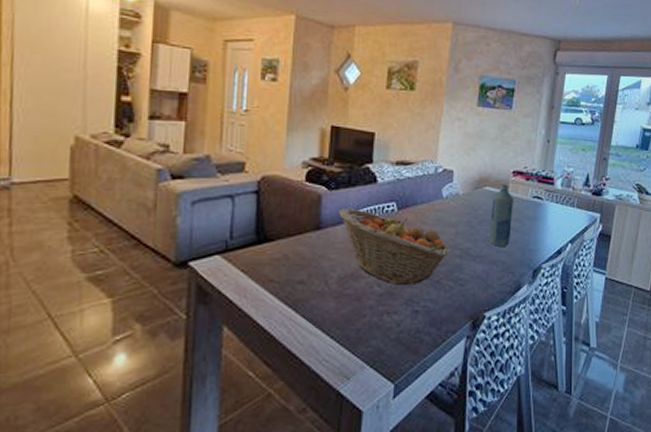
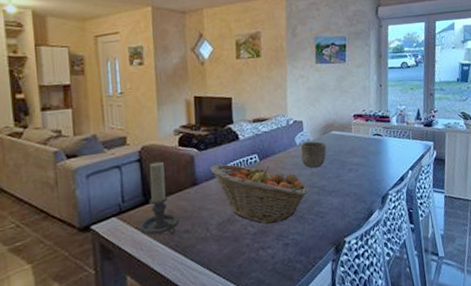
candle holder: none [246,196,295,284] -> present [139,161,180,235]
bowl: none [446,195,478,227] -> present [301,141,327,168]
bottle: present [488,184,515,246] -> none [339,126,359,181]

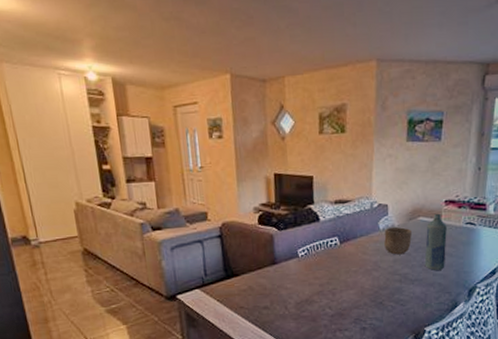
candle holder: present [139,161,180,235] -> none [221,238,259,310]
fruit basket: present [210,163,310,225] -> none [289,244,391,308]
bottle: none [339,126,359,181] -> present [424,213,448,270]

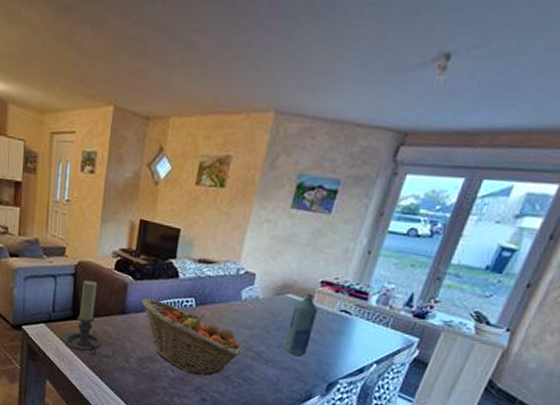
candle holder: none [221,238,259,310] -> present [64,280,103,356]
fruit basket: none [289,244,391,308] -> present [142,298,244,376]
bowl: present [384,226,413,255] -> none [243,298,278,331]

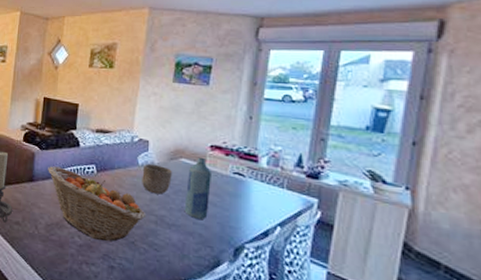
bowl: none [243,298,278,331] -> present [142,163,173,195]

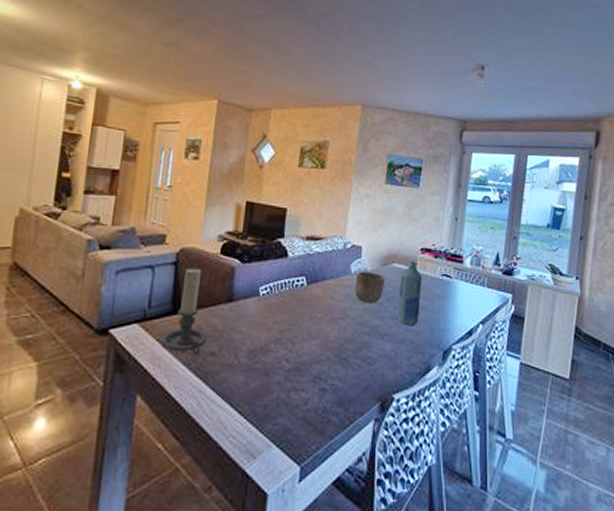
fruit basket: present [48,166,146,242] -> none [250,281,360,362]

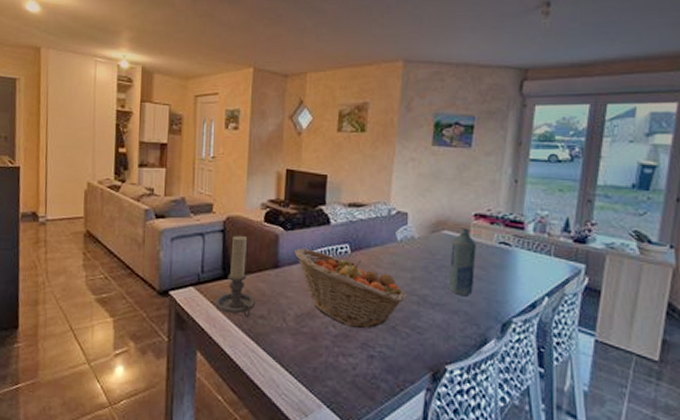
fruit basket: none [250,281,360,362] -> present [295,248,408,329]
bowl: present [355,271,386,303] -> none [402,238,435,272]

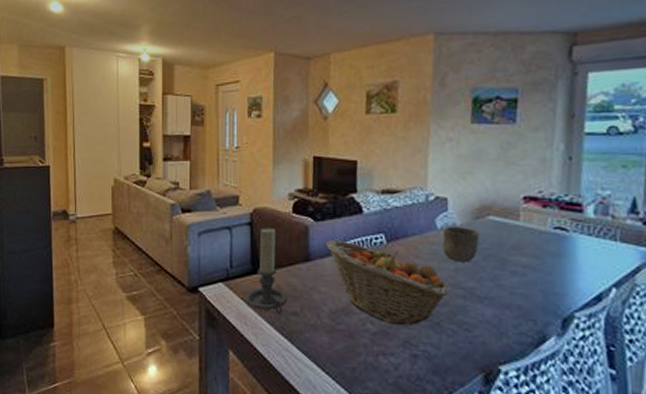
bowl: none [402,238,435,272] -> present [442,226,480,262]
bottle: present [448,227,477,295] -> none [497,212,529,287]

